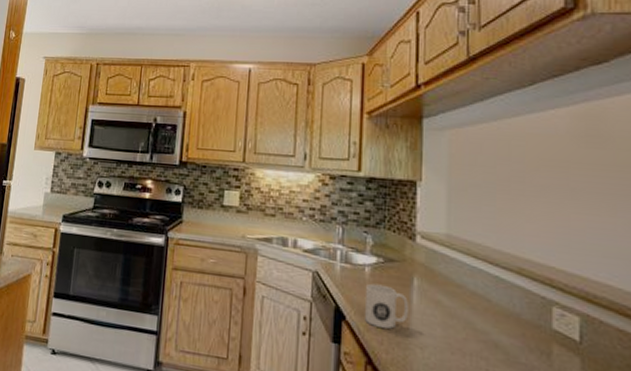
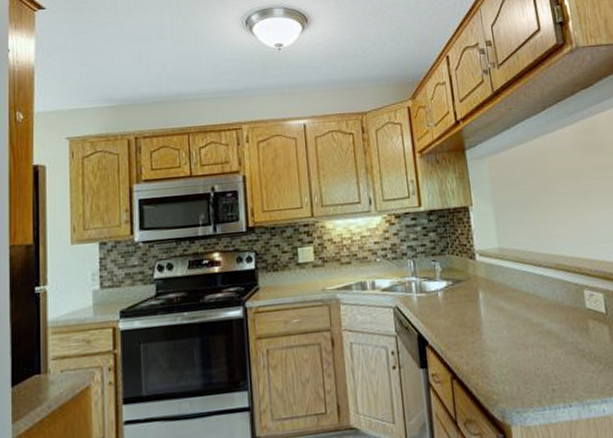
mug: present [364,283,408,329] -> none [440,304,479,344]

